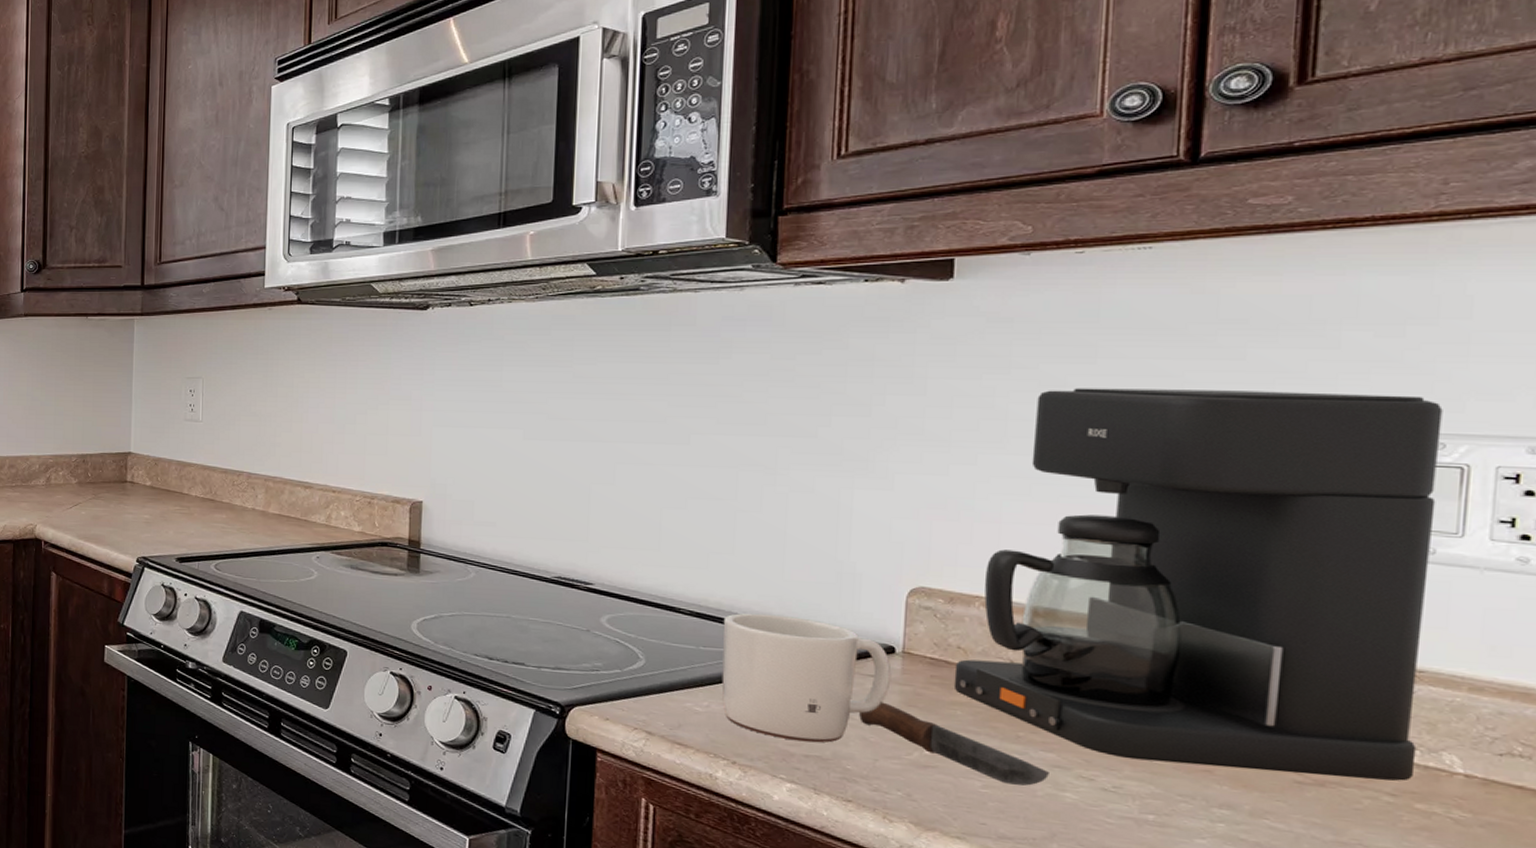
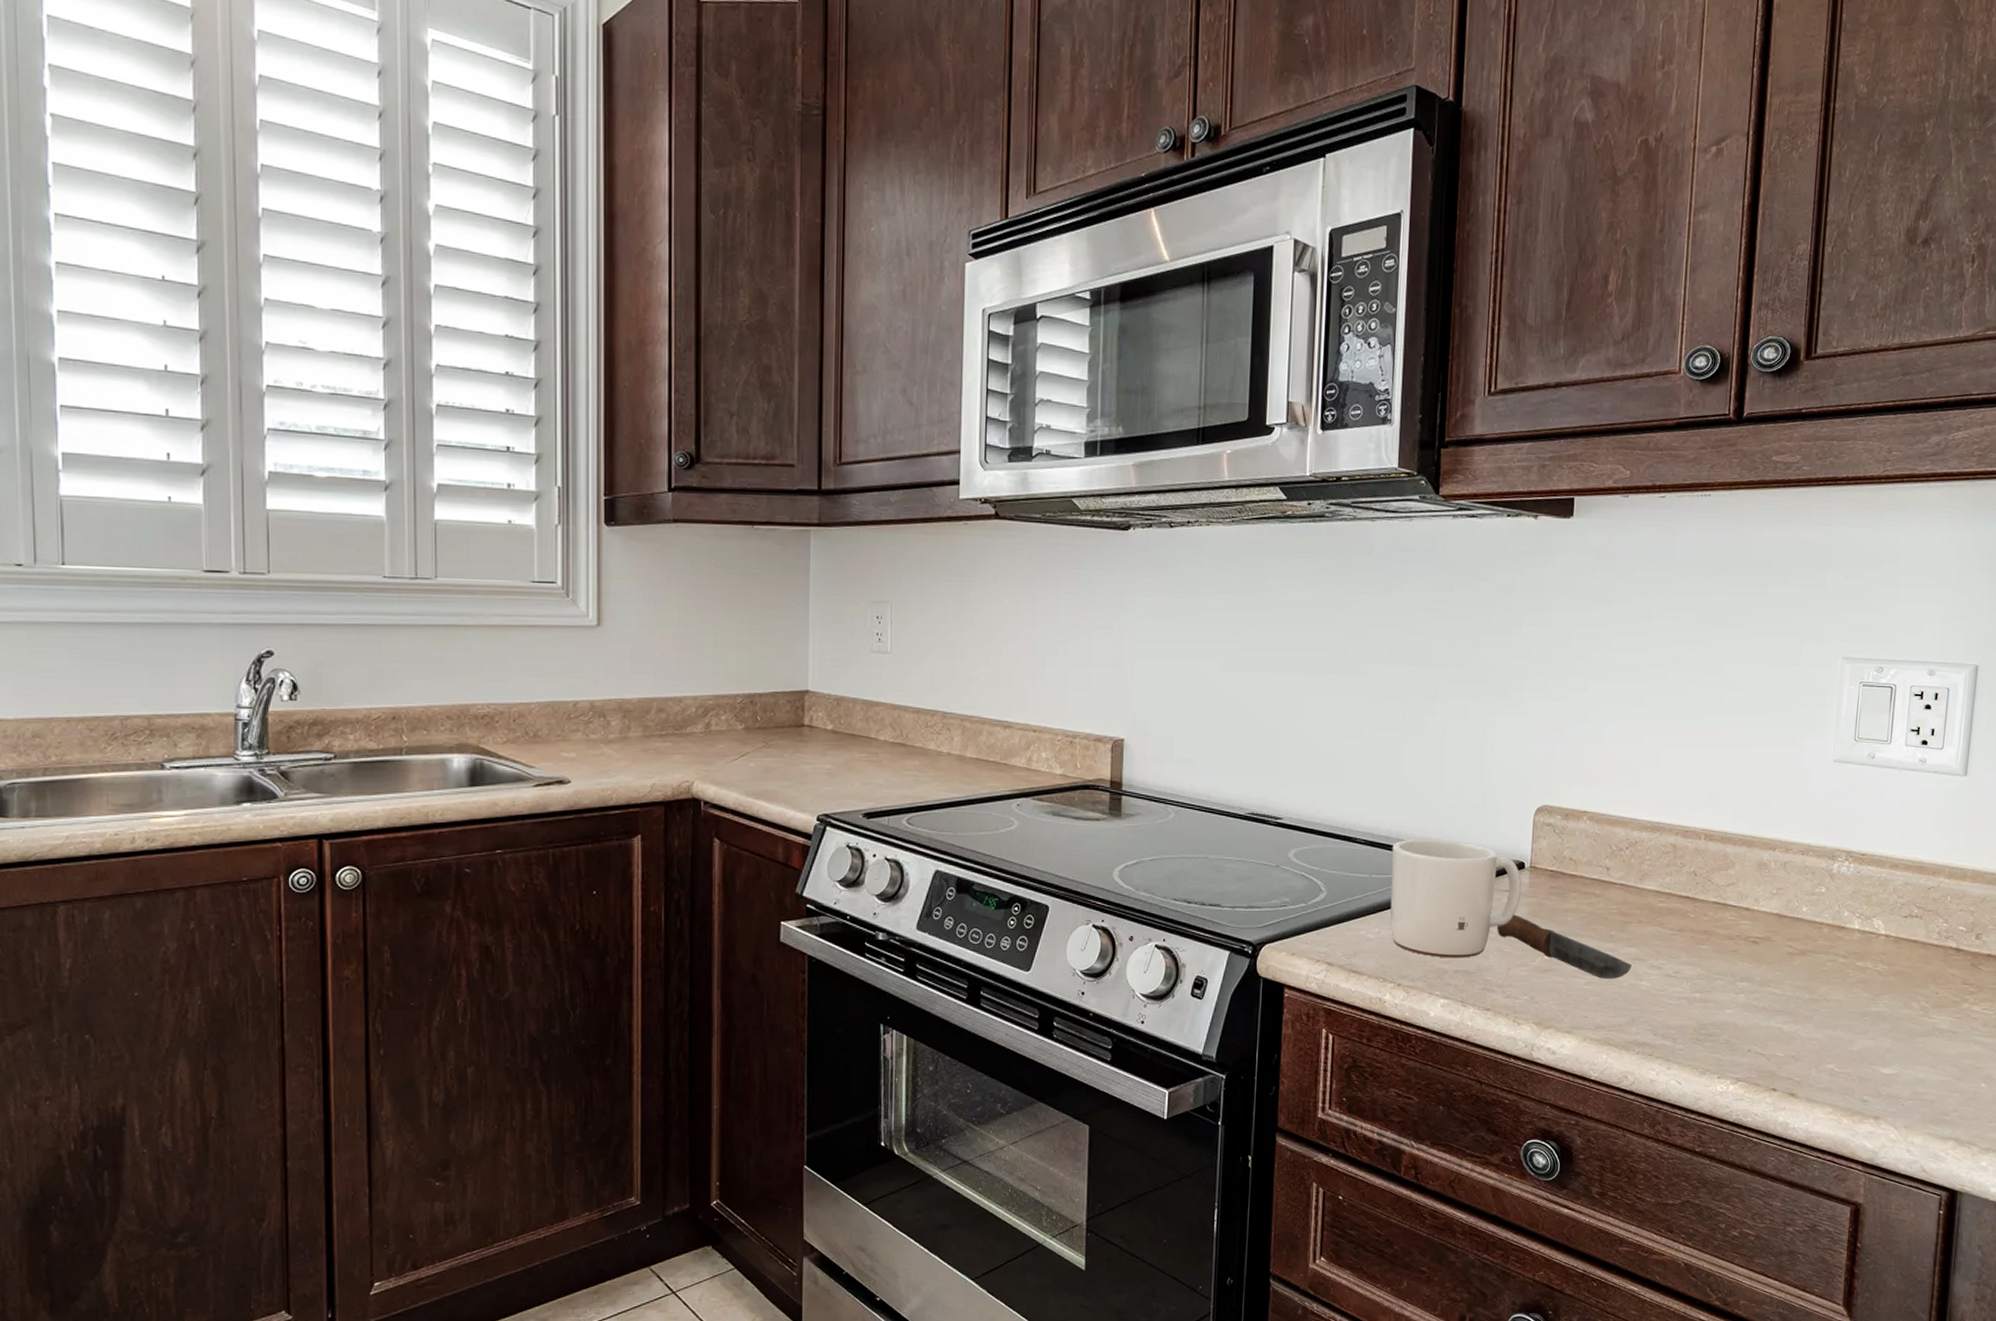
coffee maker: present [953,388,1443,781] -> none [1566,620,1883,947]

